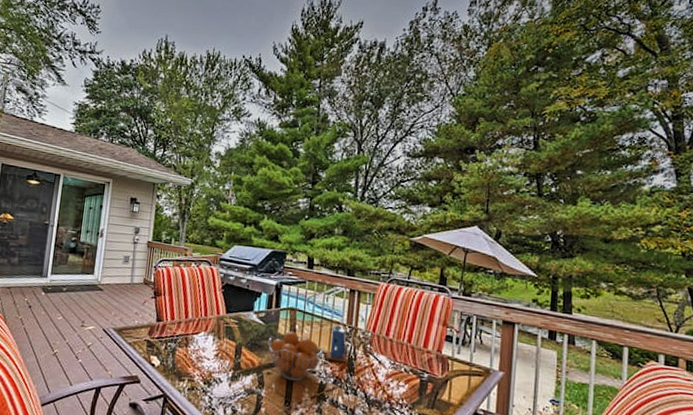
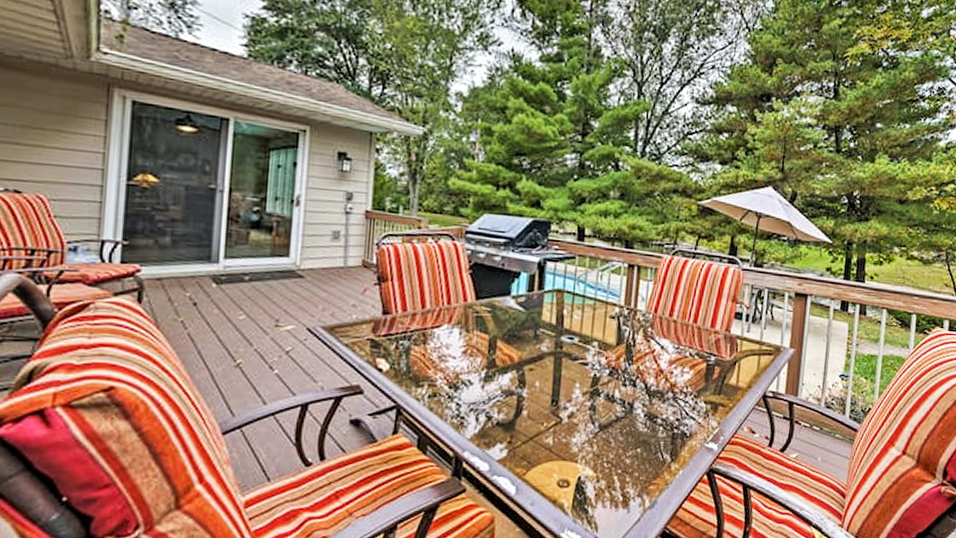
fruit basket: present [268,330,324,381] -> none [530,317,598,376]
candle: present [326,325,347,363] -> none [600,306,625,350]

